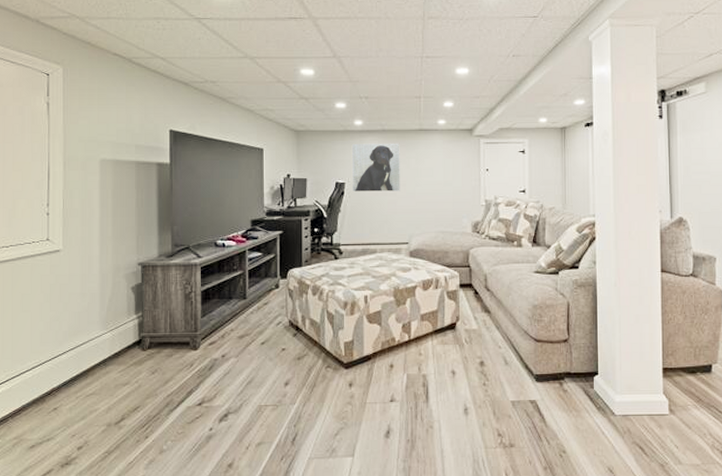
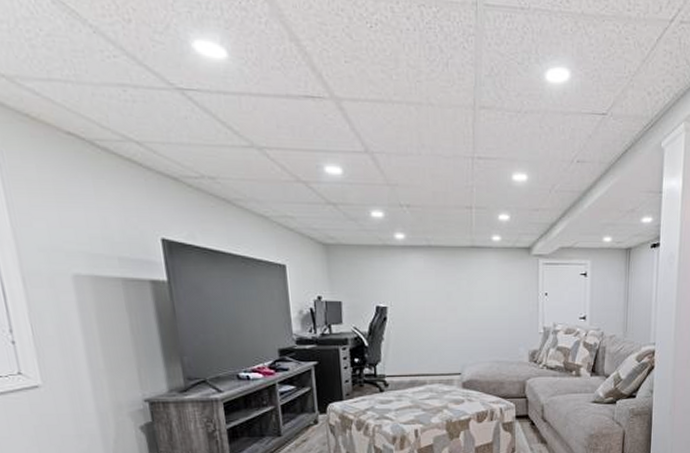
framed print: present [351,143,400,192] -> none [392,261,451,317]

